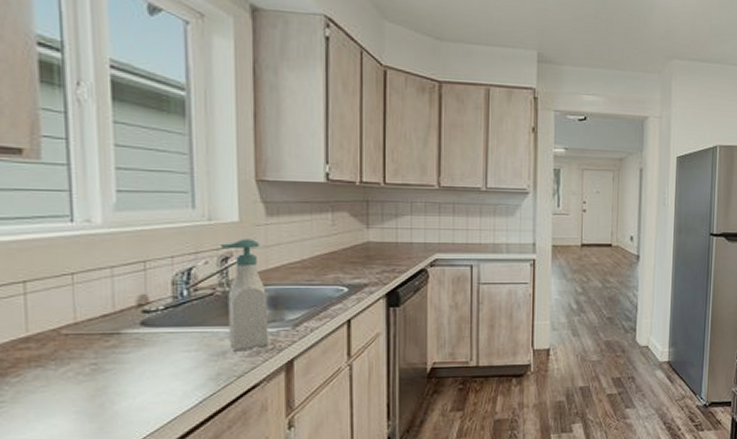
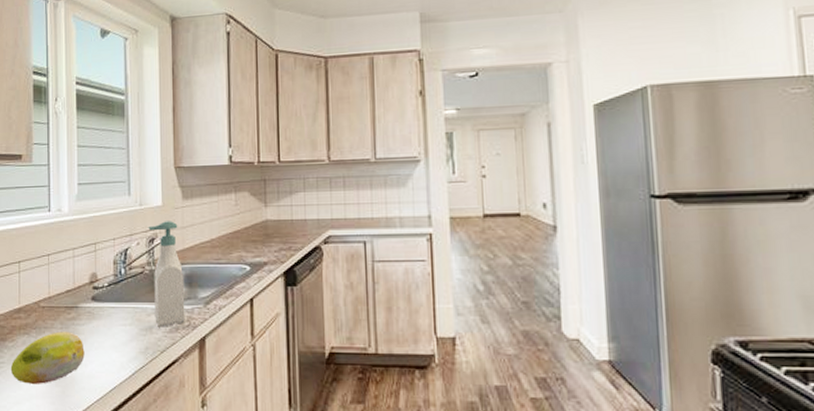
fruit: none [15,361,132,424] -> present [10,331,85,384]

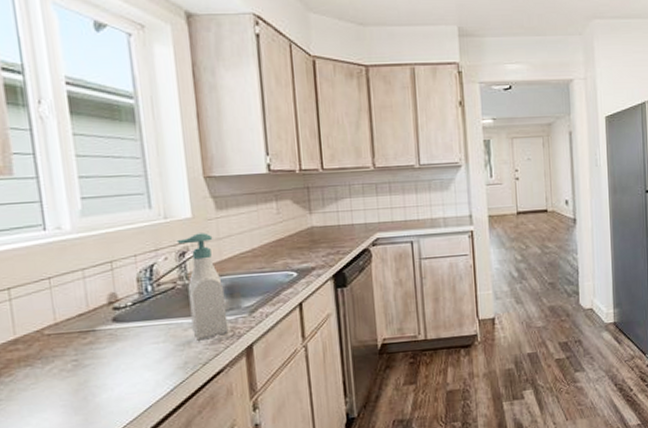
fruit: present [10,331,85,384] -> none [11,357,110,418]

